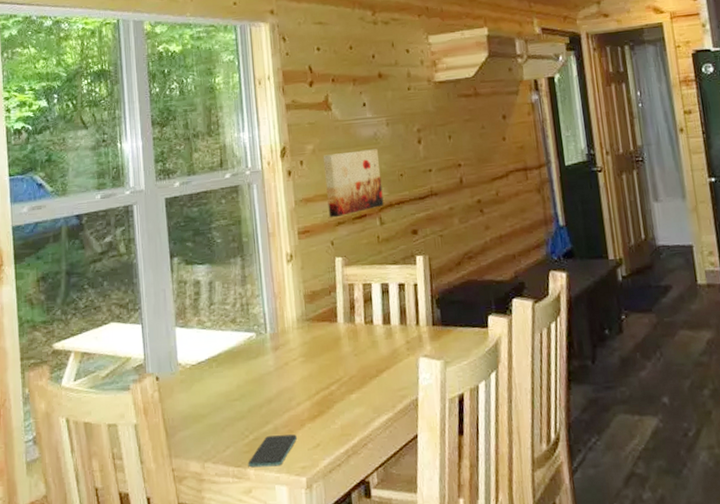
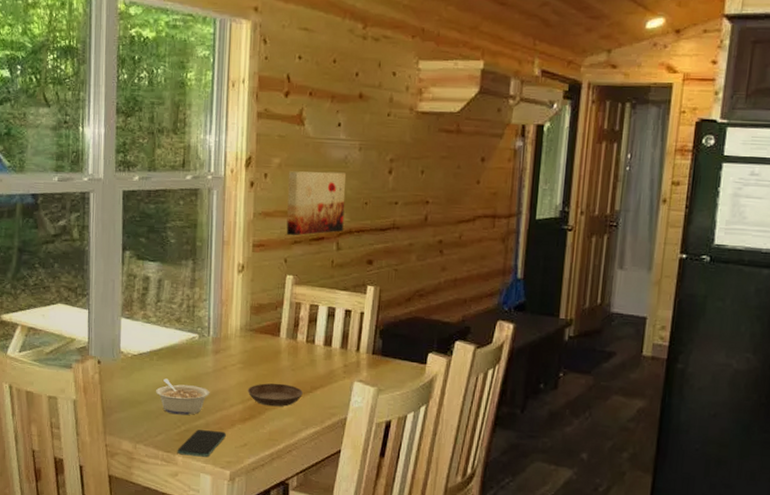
legume: none [219,385,275,424] -> present [156,378,210,415]
saucer: none [312,371,369,399] -> present [247,383,303,407]

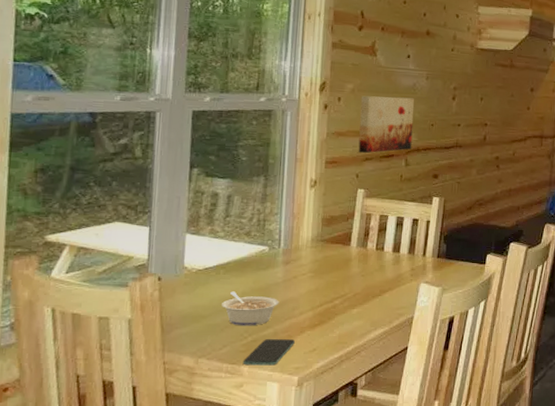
saucer: present [247,383,303,407] -> none [317,289,372,311]

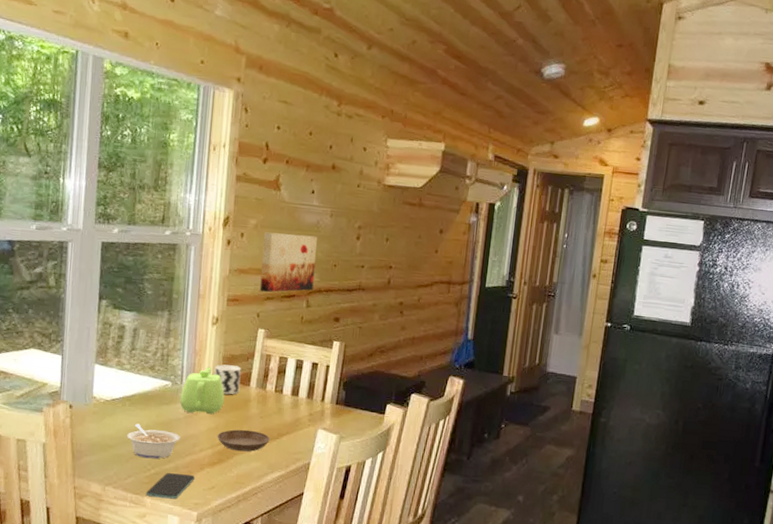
teapot: none [278,229,325,277] -> present [180,366,225,415]
cup: none [313,226,342,256] -> present [214,364,242,395]
saucer: none [317,289,372,311] -> present [217,429,270,452]

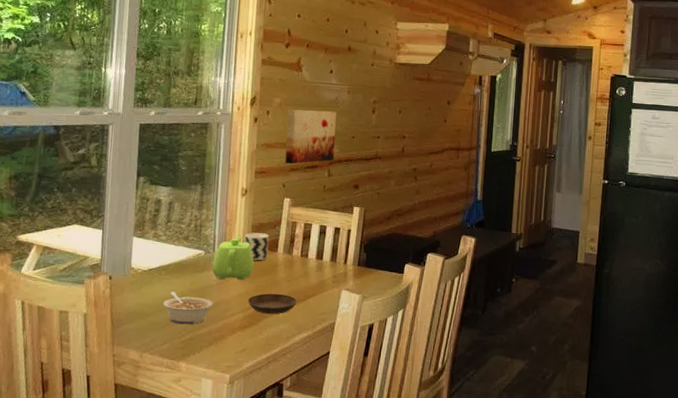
smartphone: present [145,473,195,499] -> none [181,338,227,363]

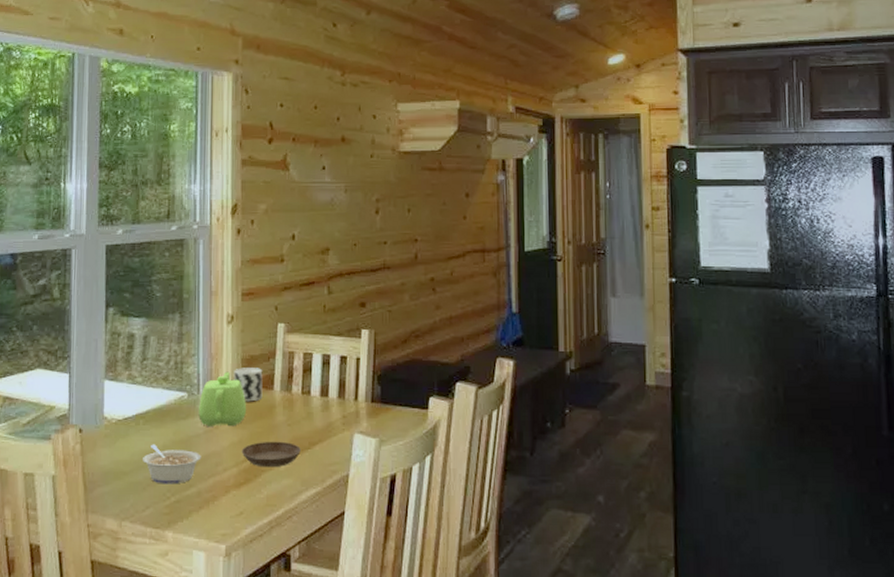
wall art: present [285,109,337,165] -> none [275,215,334,282]

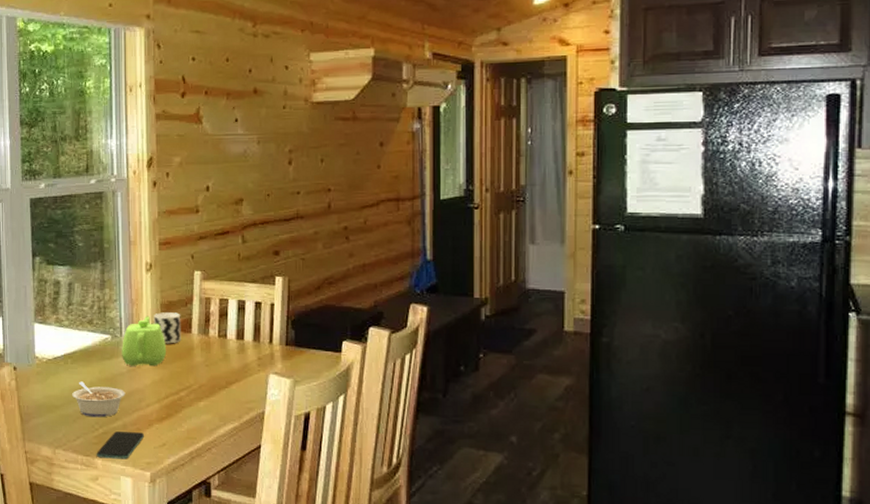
smartphone: none [166,500,220,531] -> present [96,431,144,459]
saucer: present [241,441,301,468] -> none [162,380,218,404]

